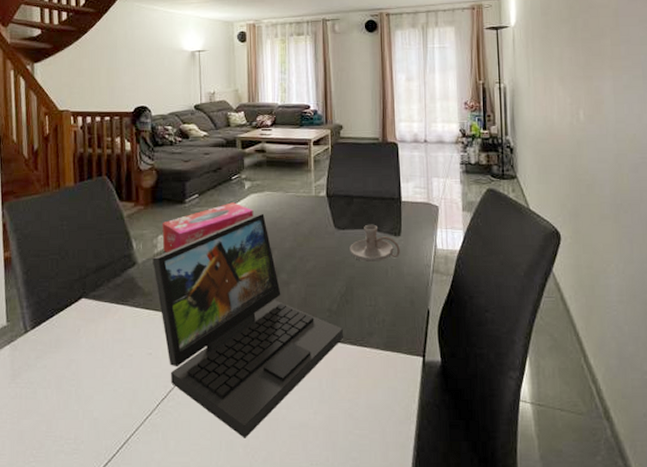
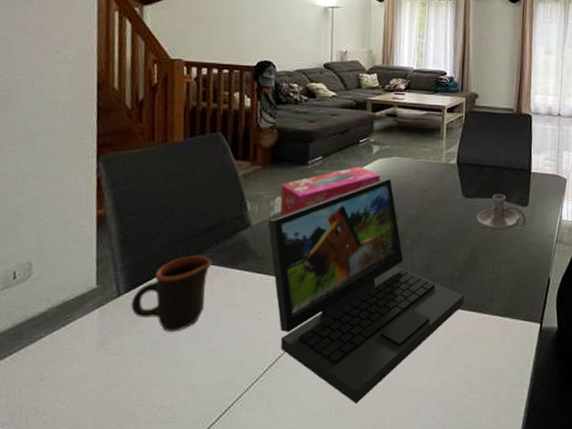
mug: none [36,292,105,366] -> present [131,255,212,332]

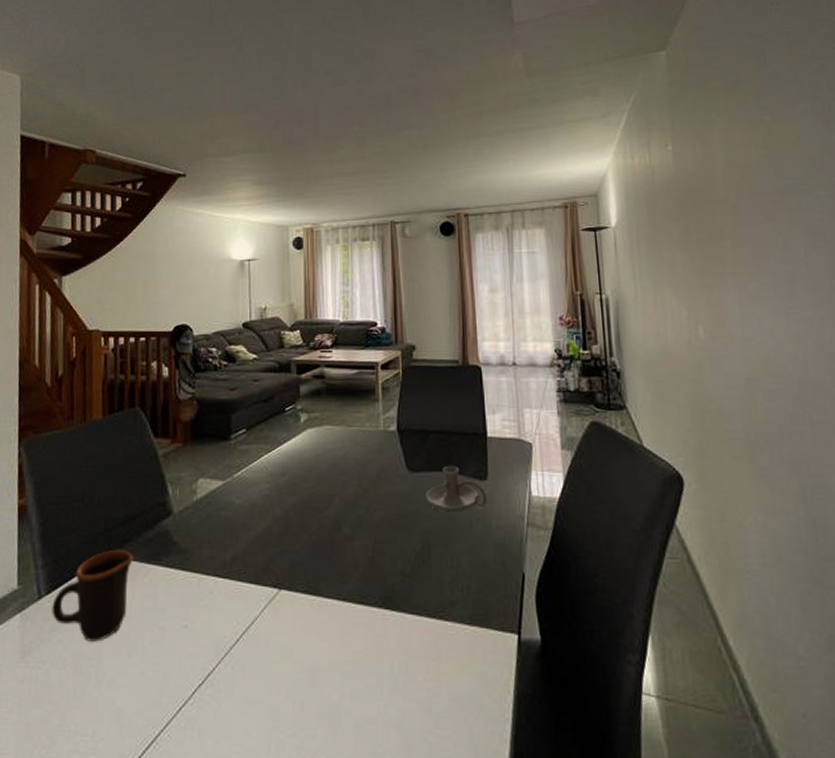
laptop: present [268,178,464,404] -> none [191,452,419,738]
tissue box: present [280,166,381,216] -> none [203,439,311,501]

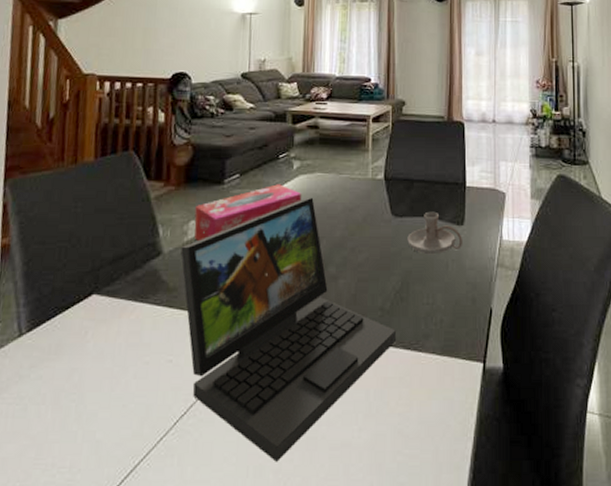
mug: present [51,549,134,642] -> none [32,287,121,377]
laptop: none [191,452,419,738] -> present [181,197,396,462]
tissue box: none [203,439,311,501] -> present [194,184,302,242]

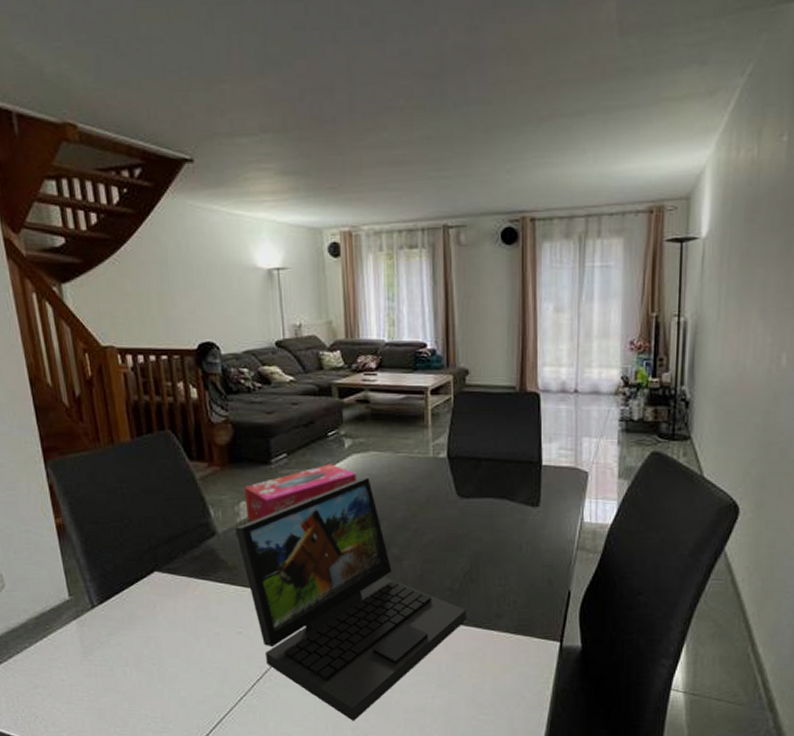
candle holder: present [407,211,462,255] -> none [476,492,538,537]

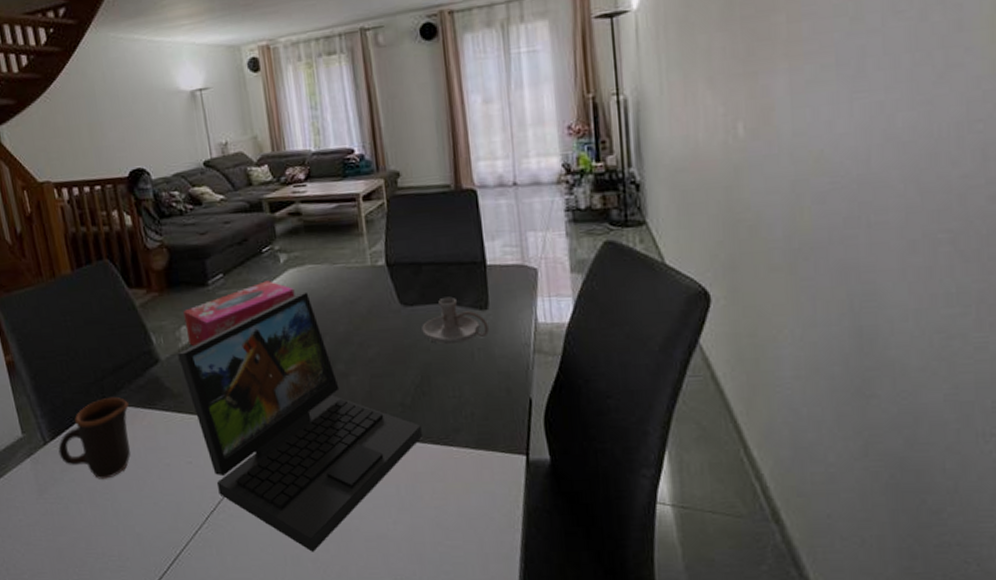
mug: none [106,565,182,644] -> present [58,396,131,479]
candle holder: none [476,492,538,537] -> present [422,296,489,345]

